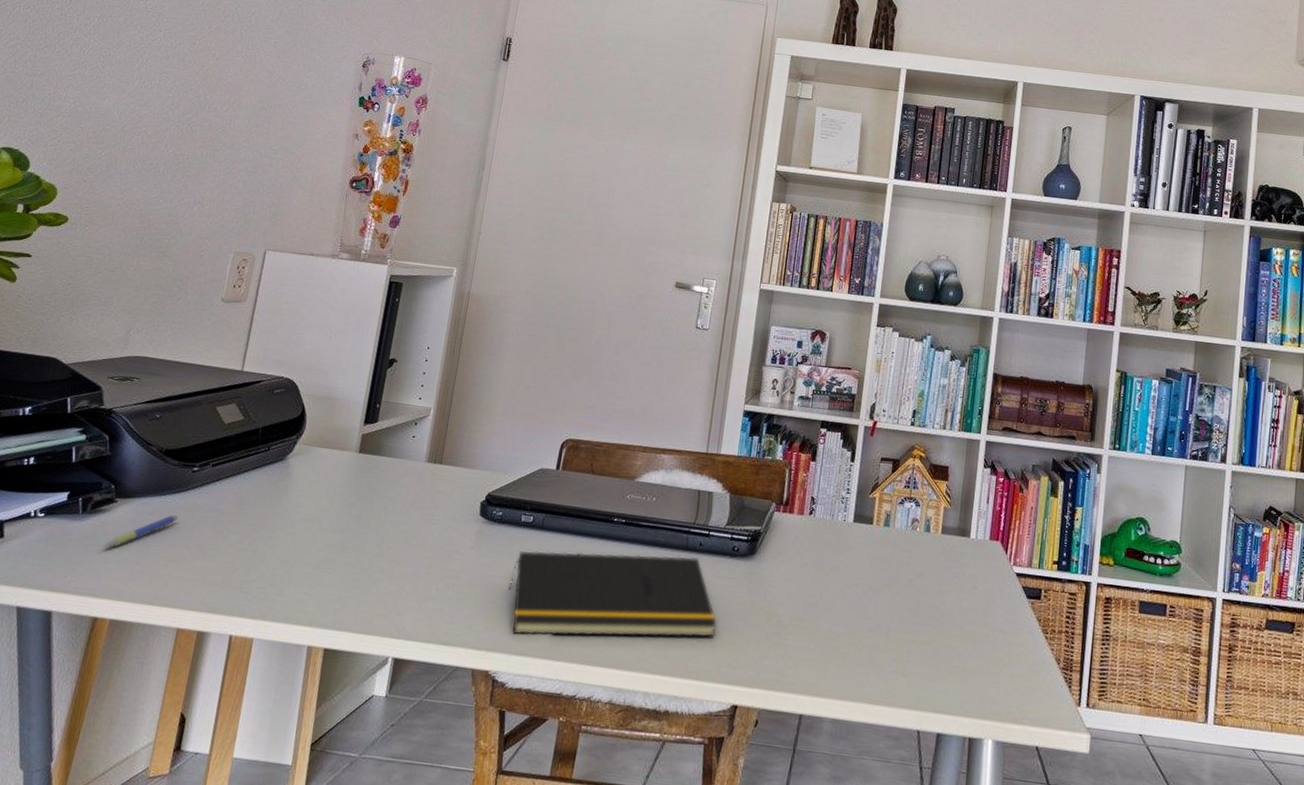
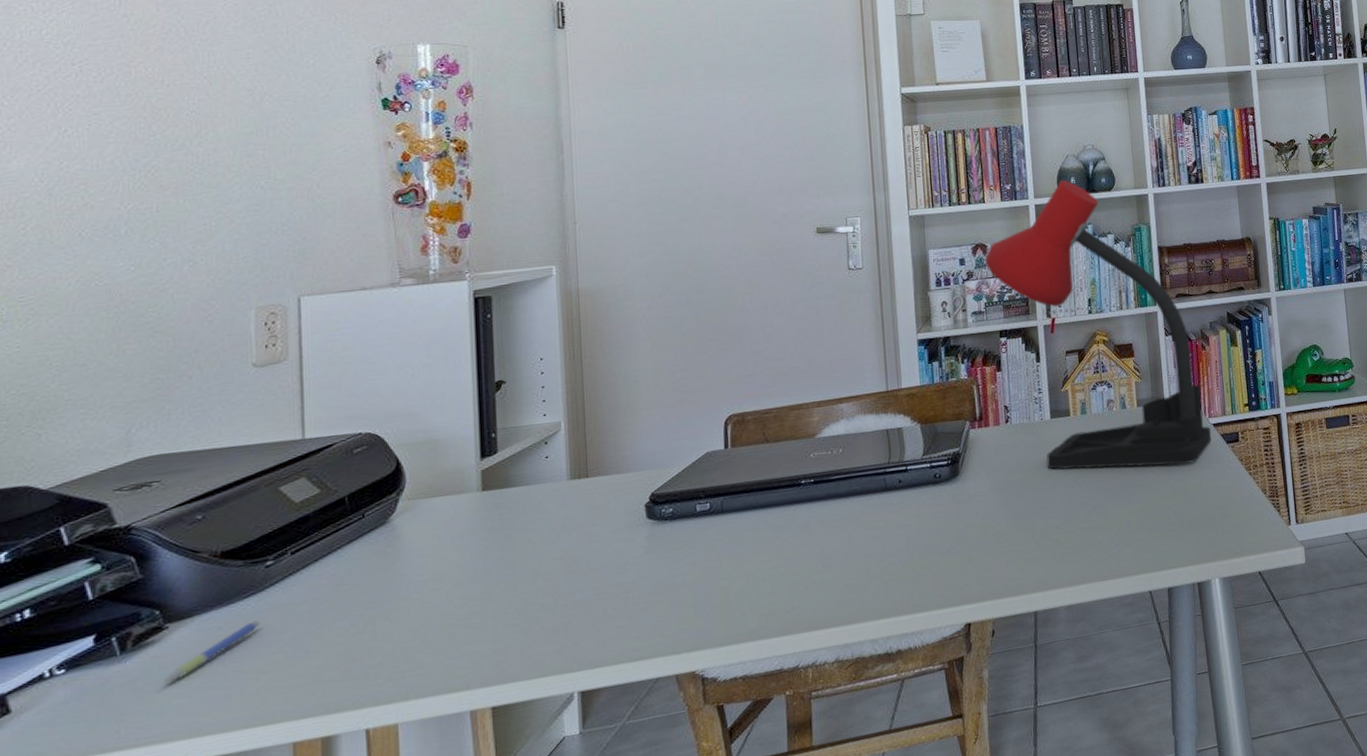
notepad: present [508,551,718,638] -> none [697,494,934,627]
desk lamp: none [820,284,1014,609] -> present [984,179,1212,470]

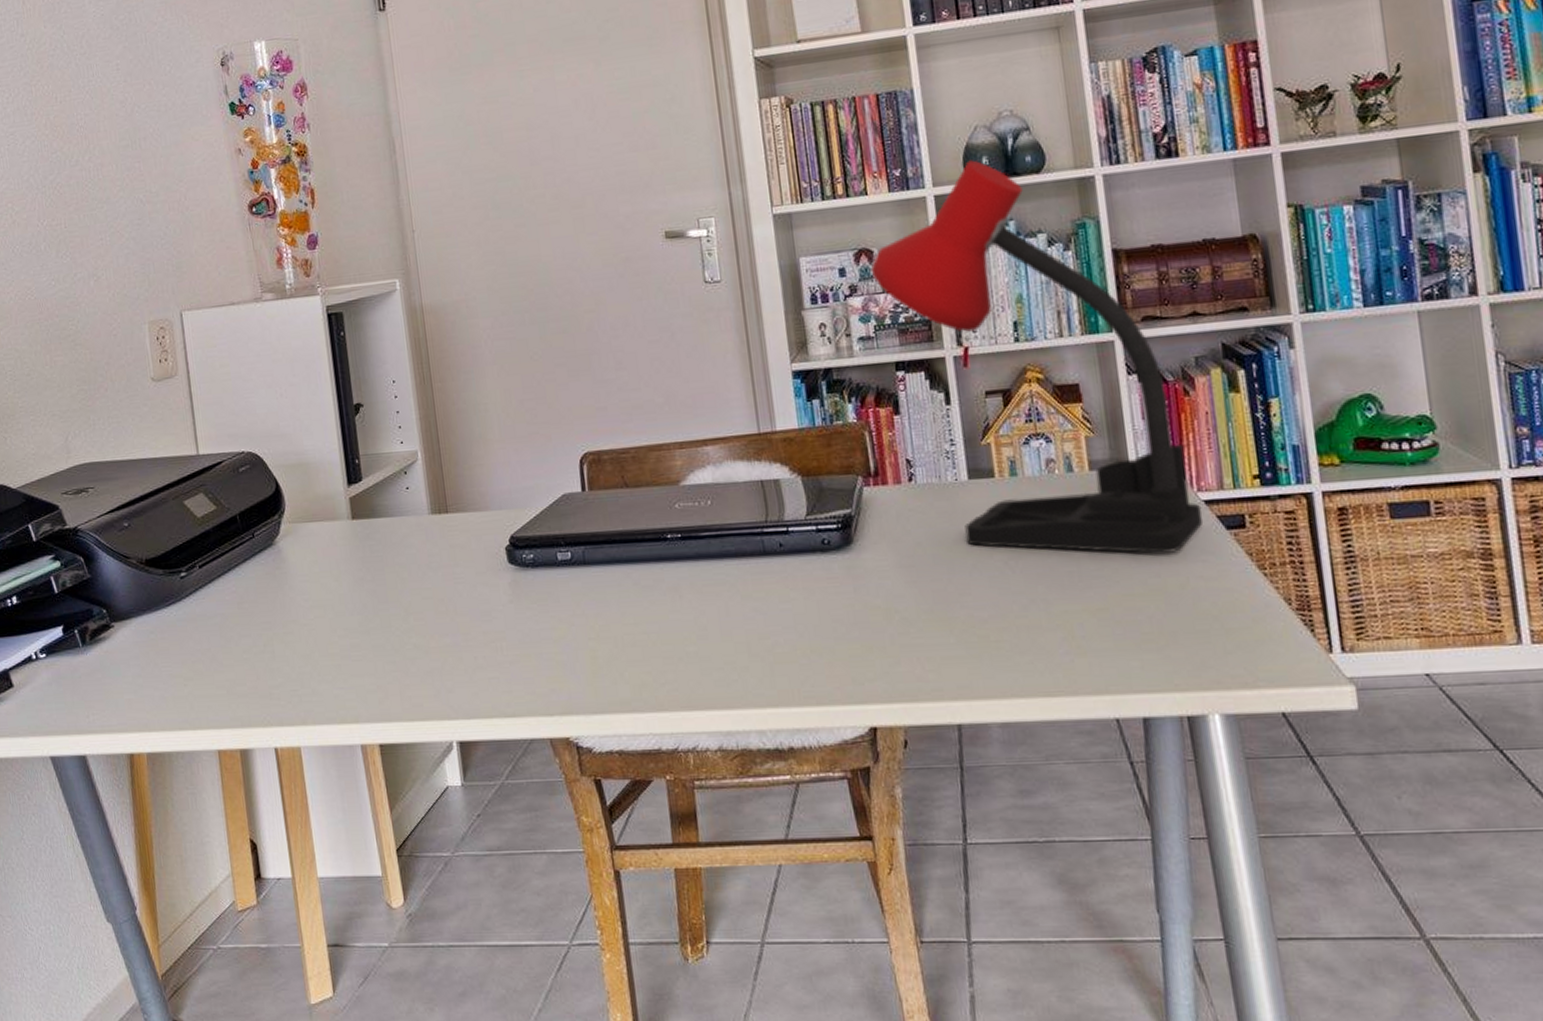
pen: present [163,620,260,685] -> none [115,628,182,679]

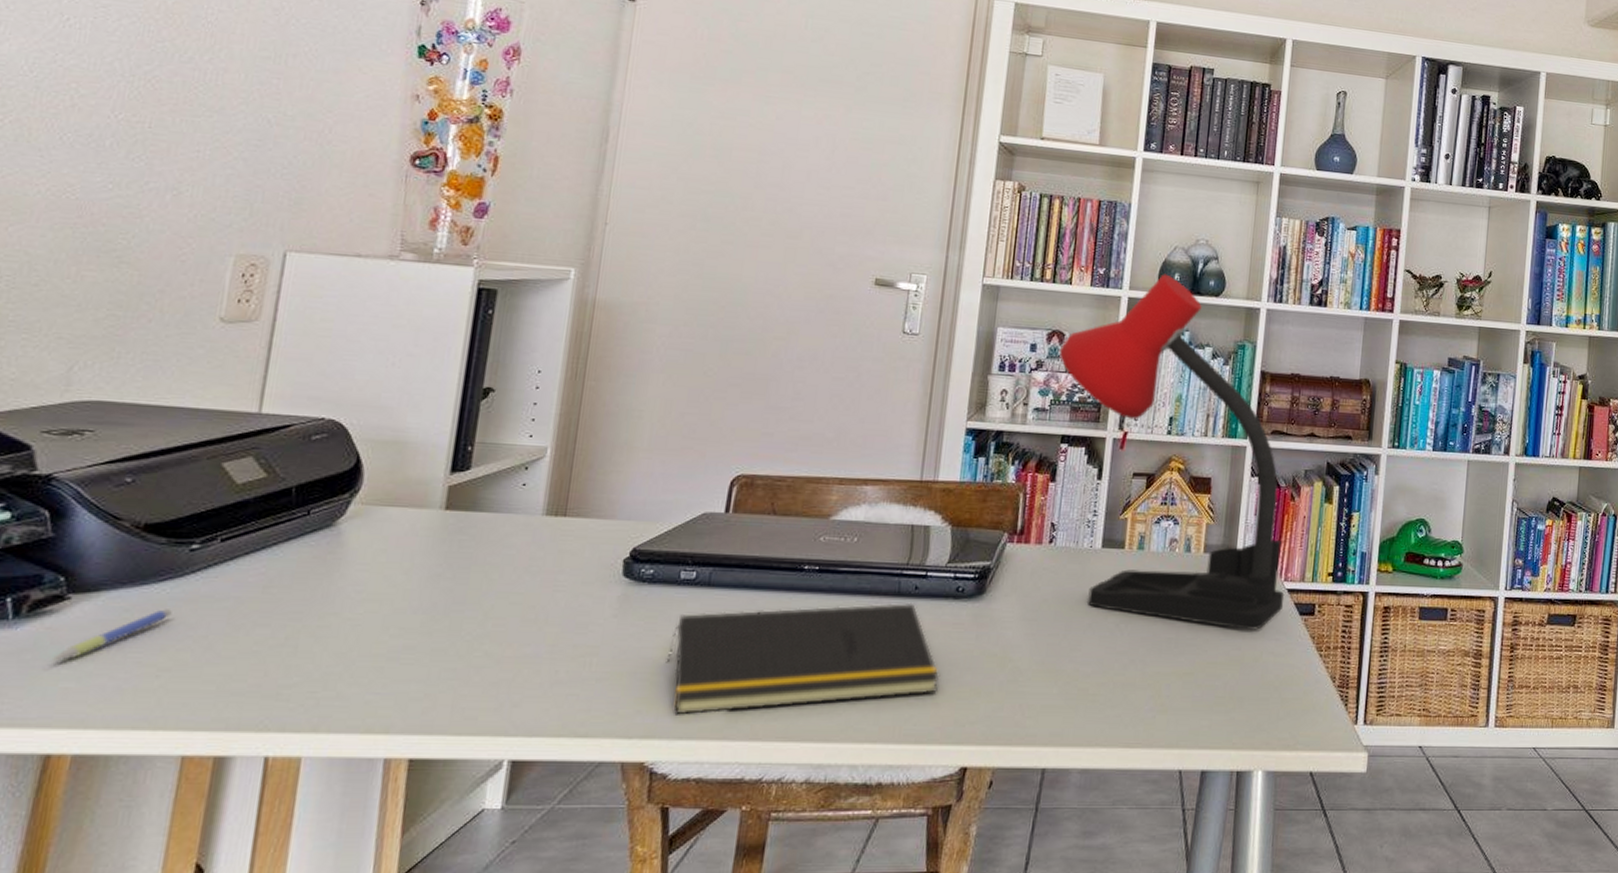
pen: none [115,628,182,679] -> present [53,609,172,662]
notepad: none [564,561,827,691] -> present [666,602,941,715]

